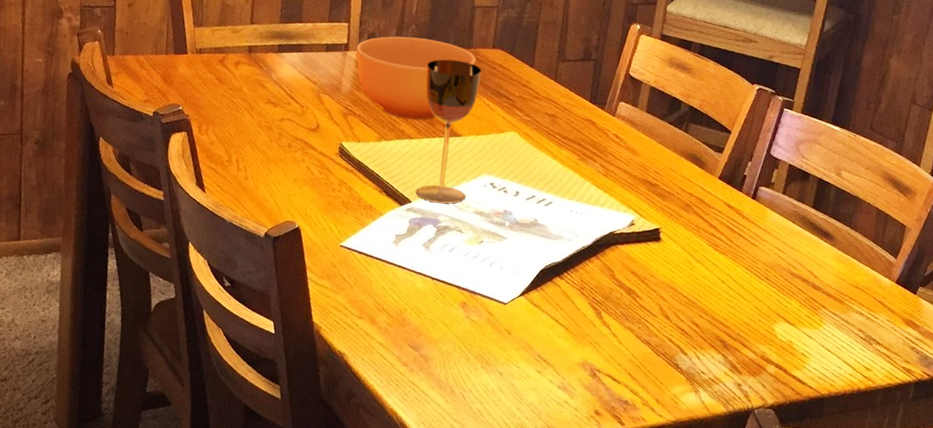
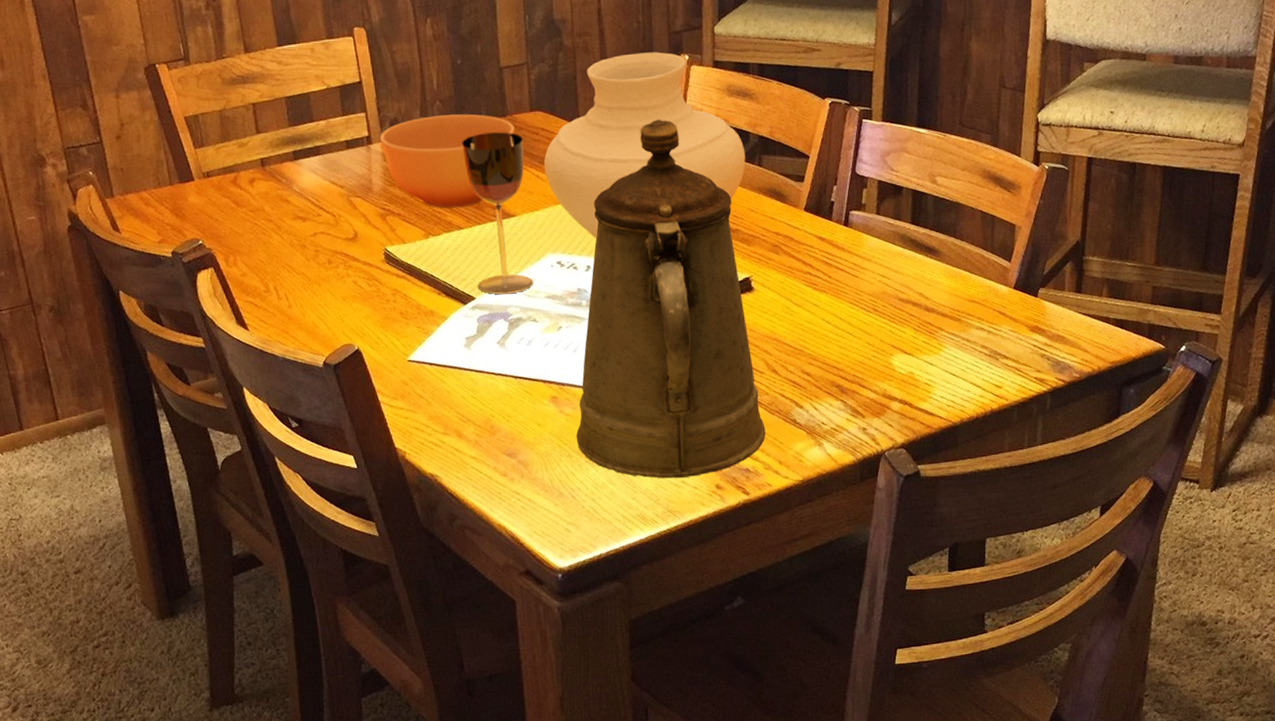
coffee pot: none [476,75,656,400] -> present [576,119,766,479]
vase: none [494,14,676,169] -> present [543,52,746,239]

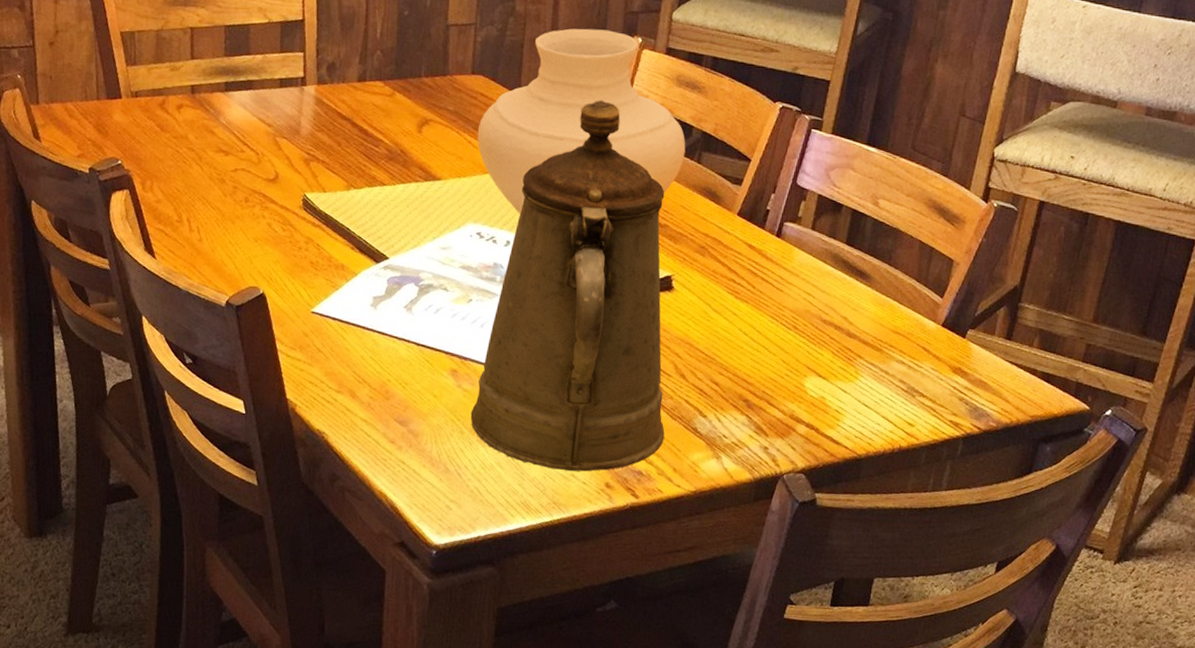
bowl: present [380,114,515,209] -> none [315,65,453,164]
wineglass: present [462,132,533,295] -> none [392,90,460,259]

